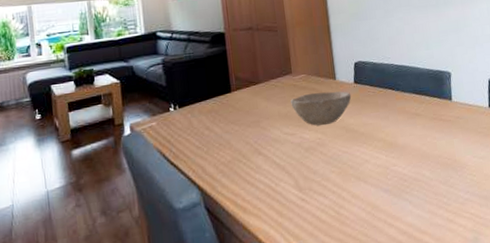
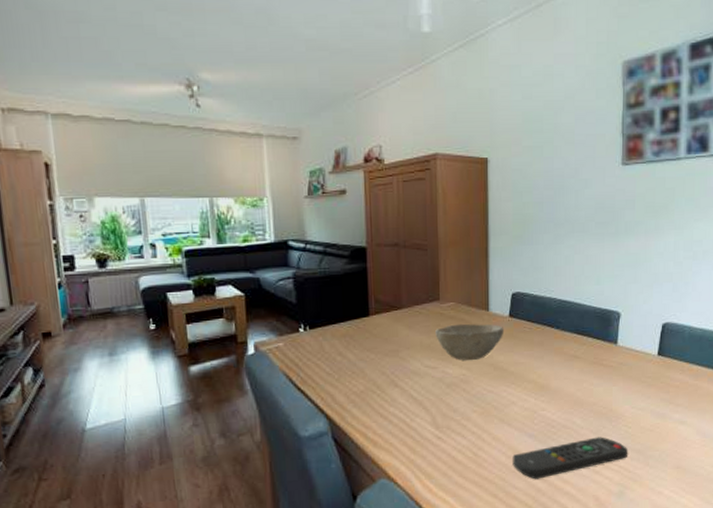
remote control: none [372,186,477,233] -> present [512,437,628,480]

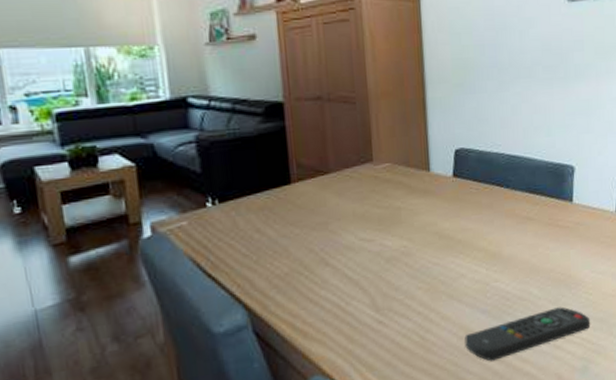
bowl: present [435,323,505,361] -> none [370,186,449,230]

